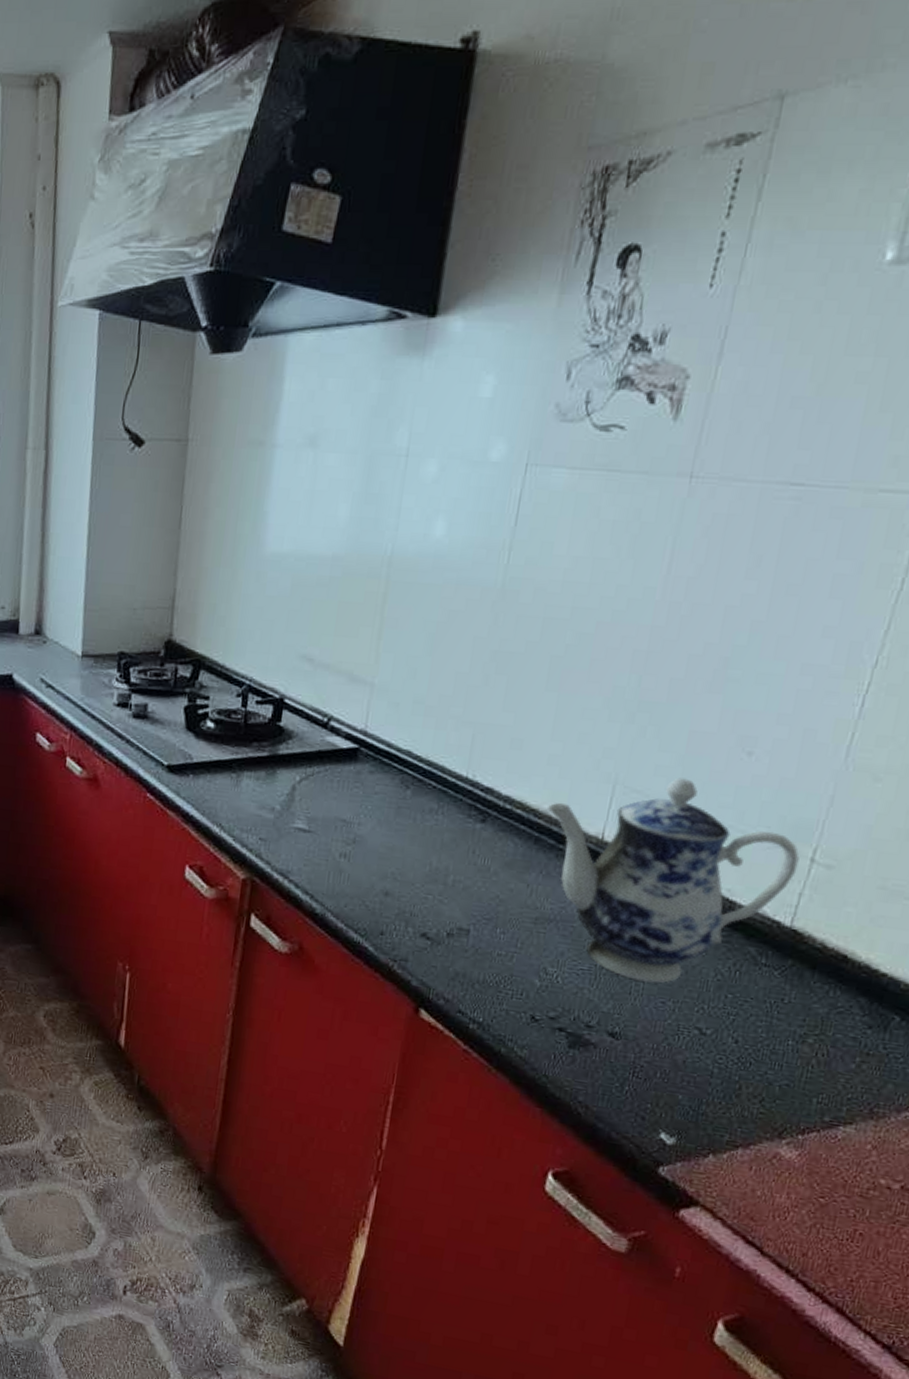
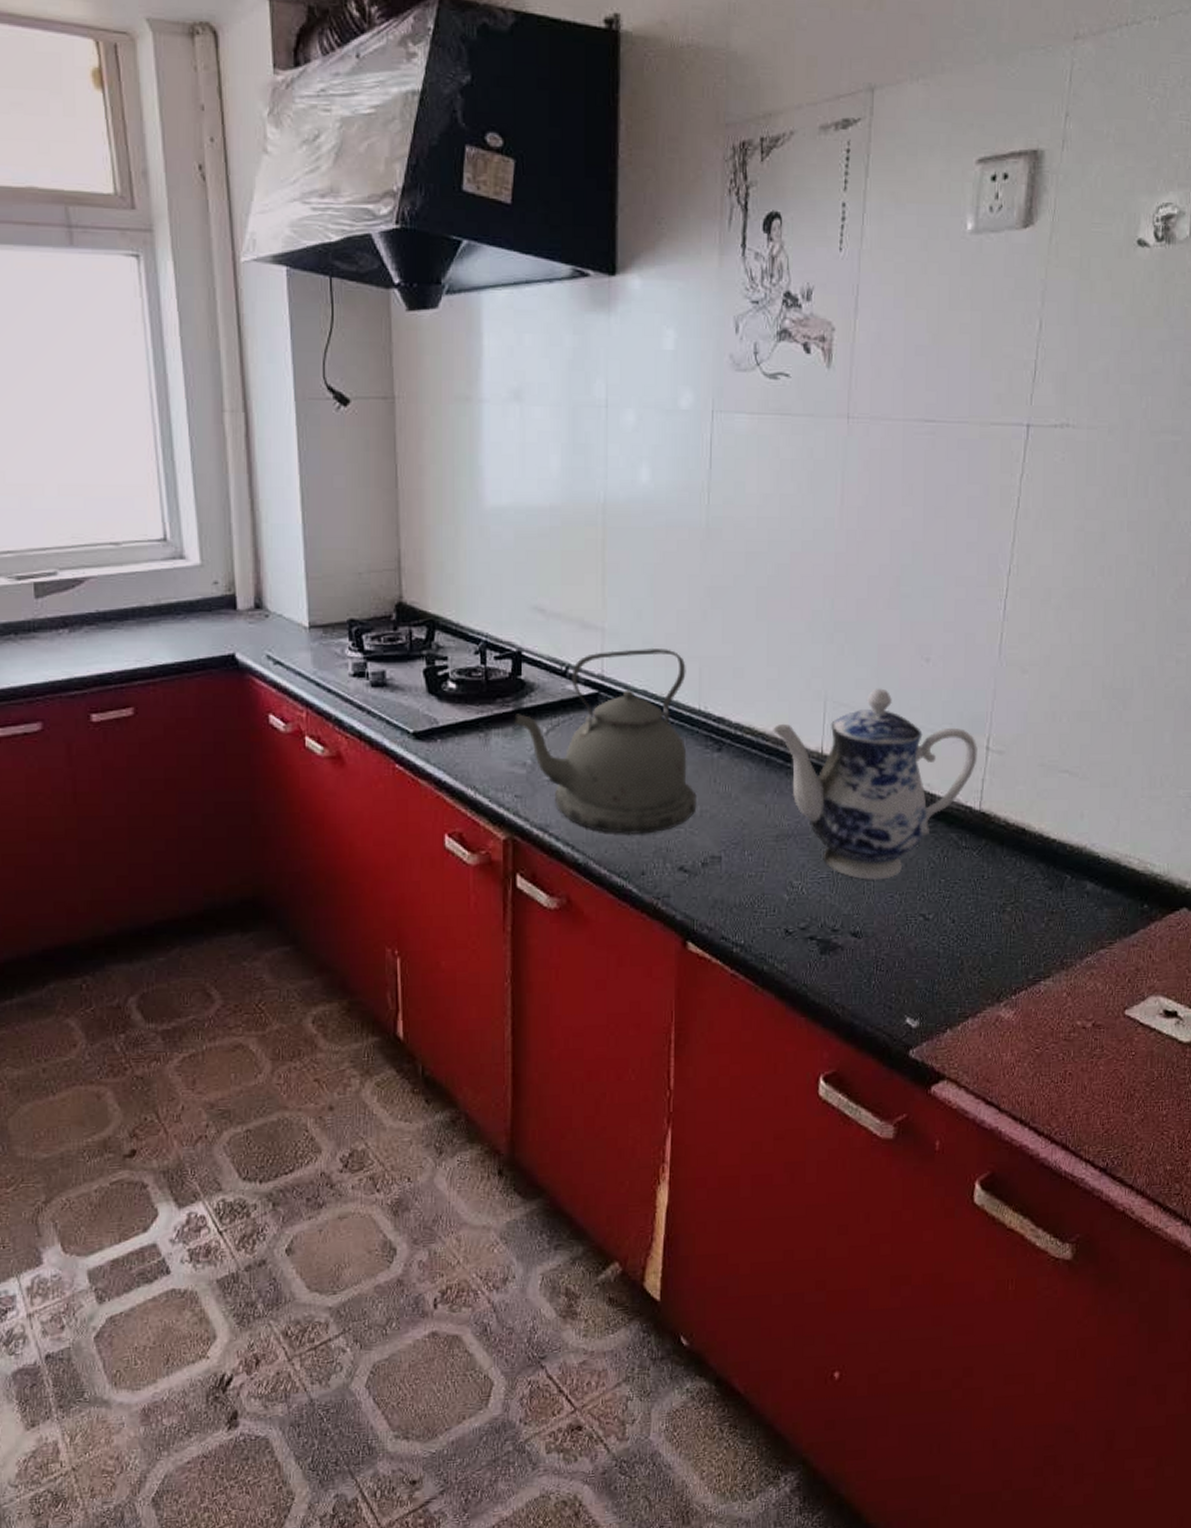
kettle: none [266,707,458,896] -> present [513,647,697,836]

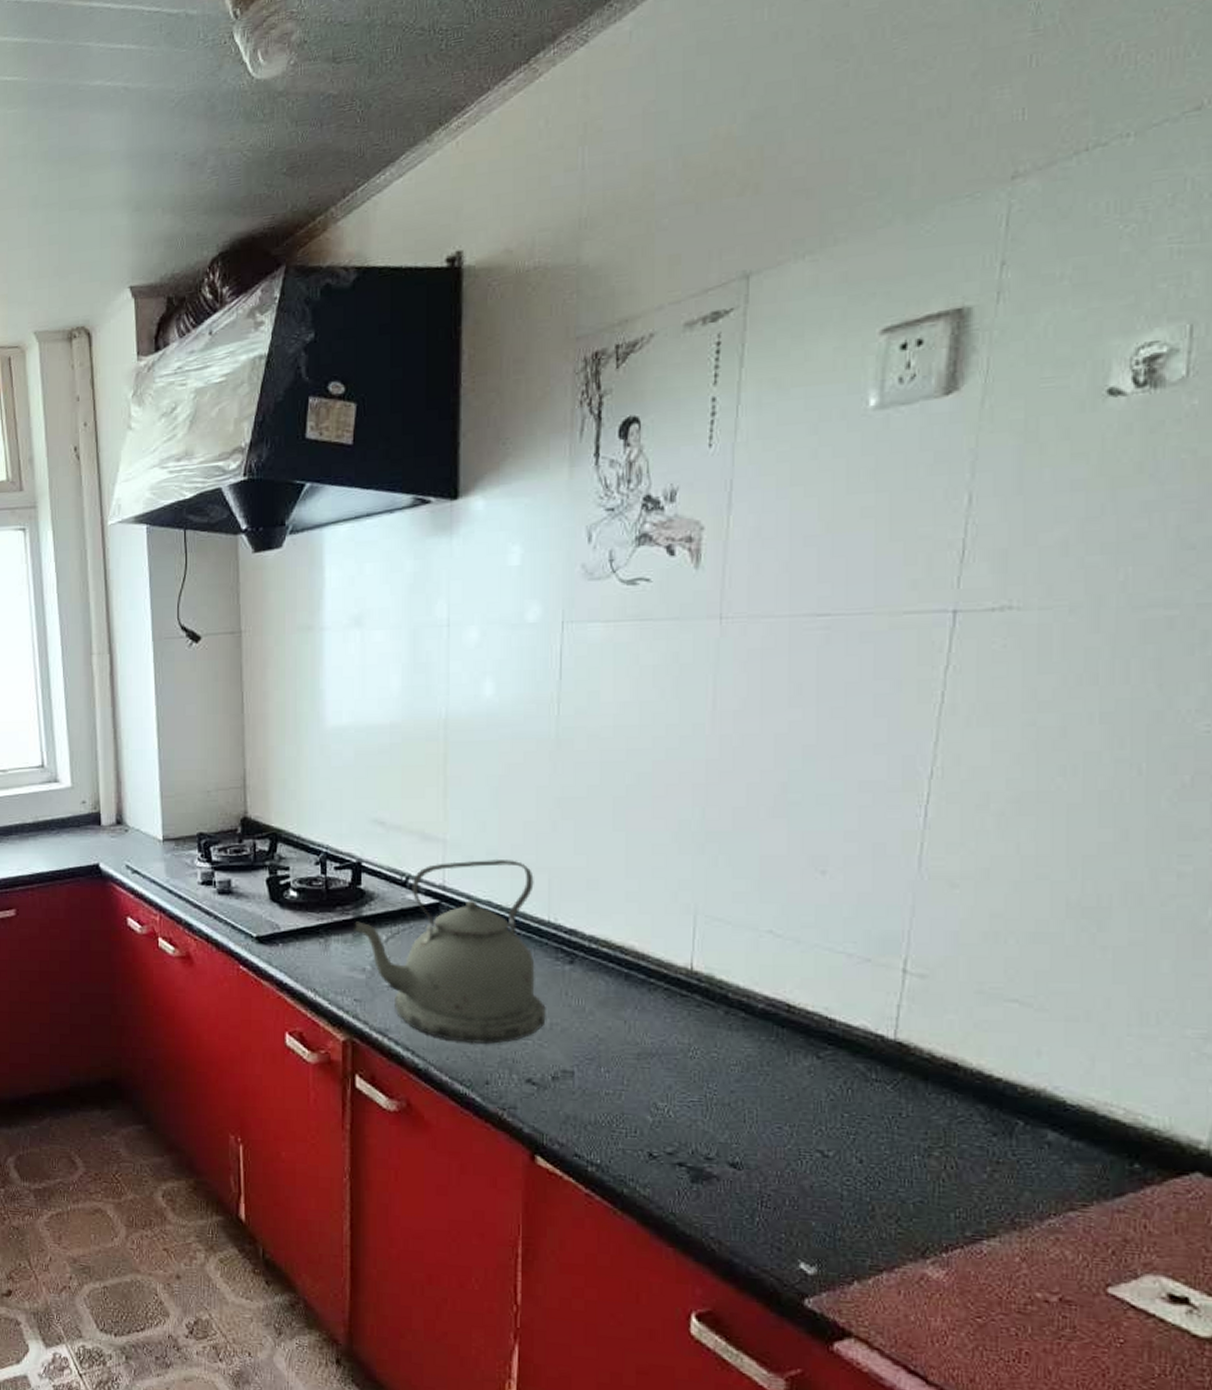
teapot: present [773,688,978,880] -> none [633,902,891,1109]

